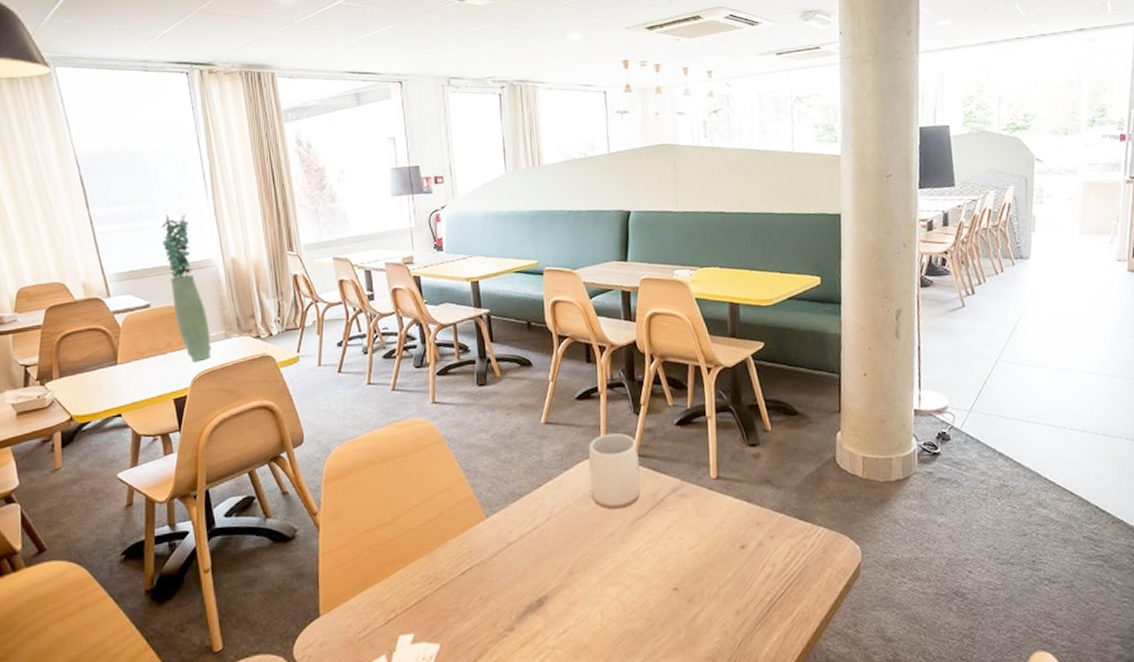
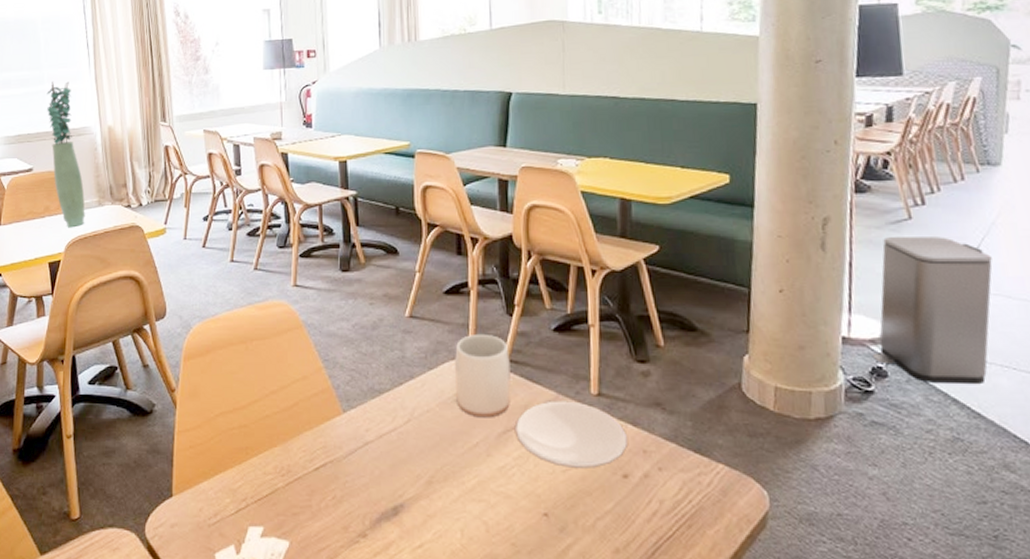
saucer: none [645,486,745,546] -> present [514,400,629,469]
pedal bin: none [937,320,1026,442] -> present [872,237,993,383]

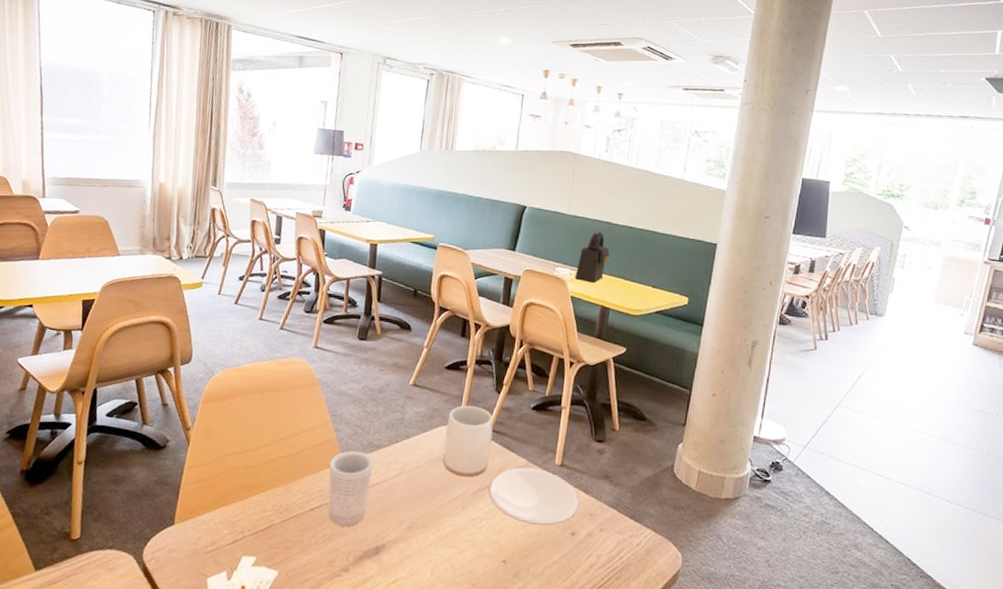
vase: present [46,81,85,228] -> none [98,133,128,271]
cup: none [329,399,378,486] -> present [328,451,374,527]
handbag: none [582,110,622,172] -> present [575,232,610,283]
pedal bin: present [872,237,993,383] -> none [773,362,868,481]

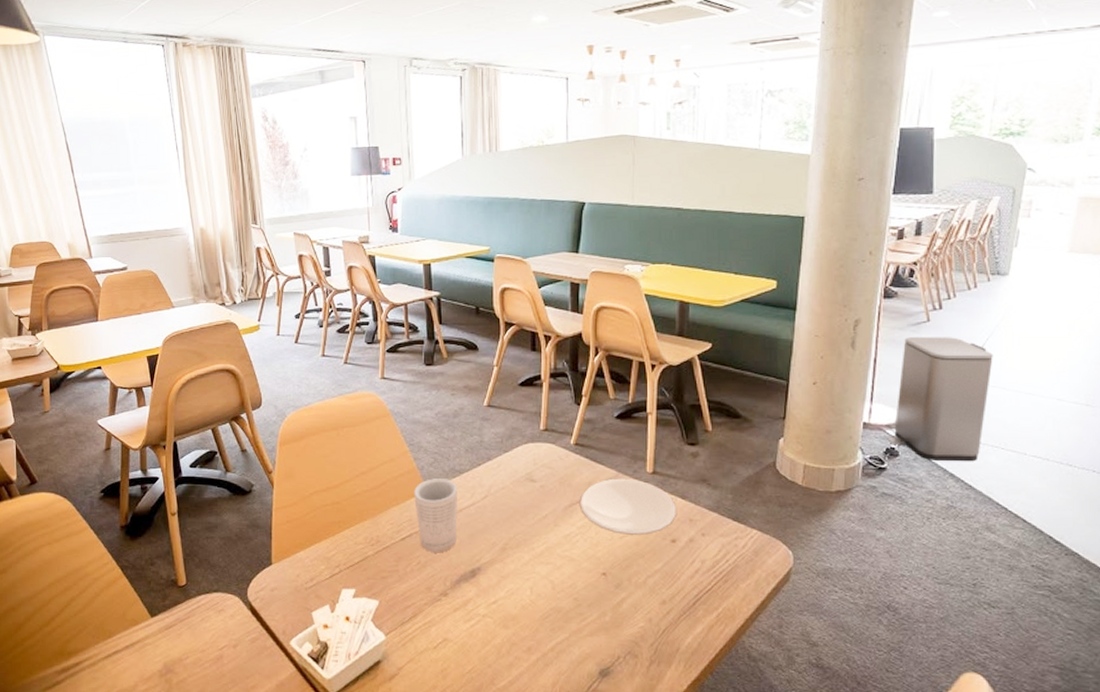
mug: present [443,405,494,476] -> none [527,420,577,492]
handbag: present [575,232,610,283] -> none [647,220,683,277]
pedal bin: none [773,362,868,481] -> present [887,337,993,461]

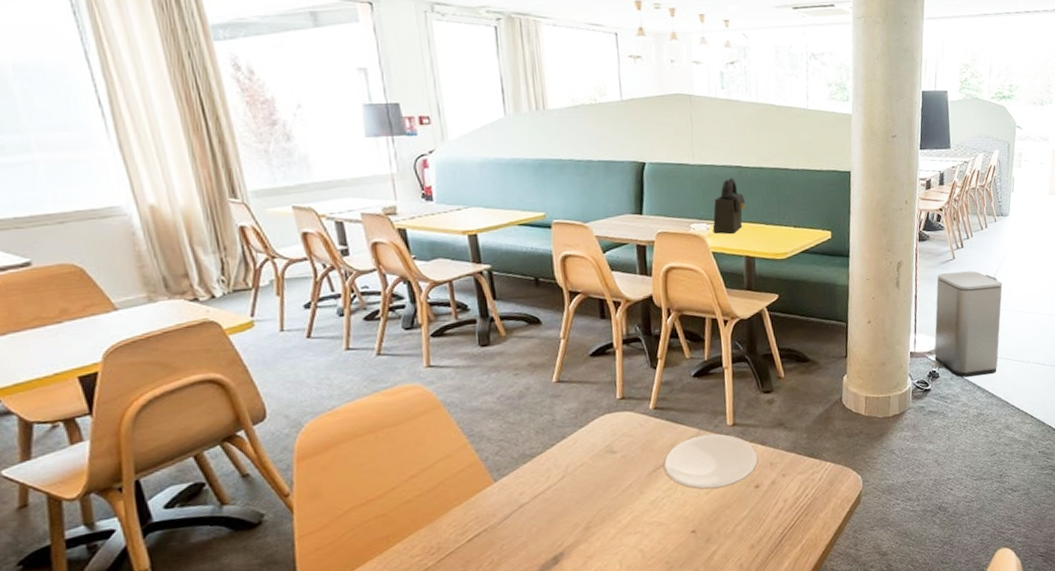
cup: present [414,478,458,553] -> none [479,466,534,548]
handbag: none [647,220,683,277] -> present [712,178,745,234]

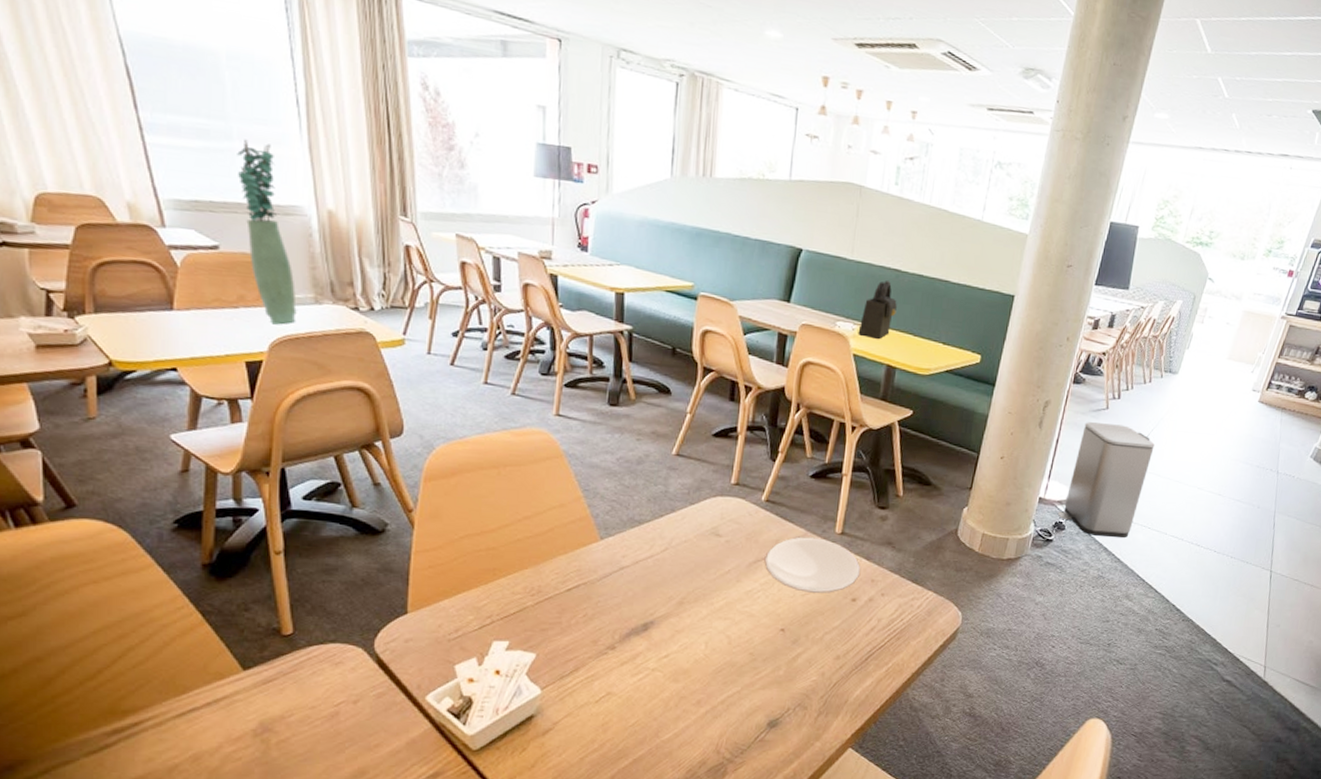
vase: none [38,148,130,332] -> present [237,139,297,325]

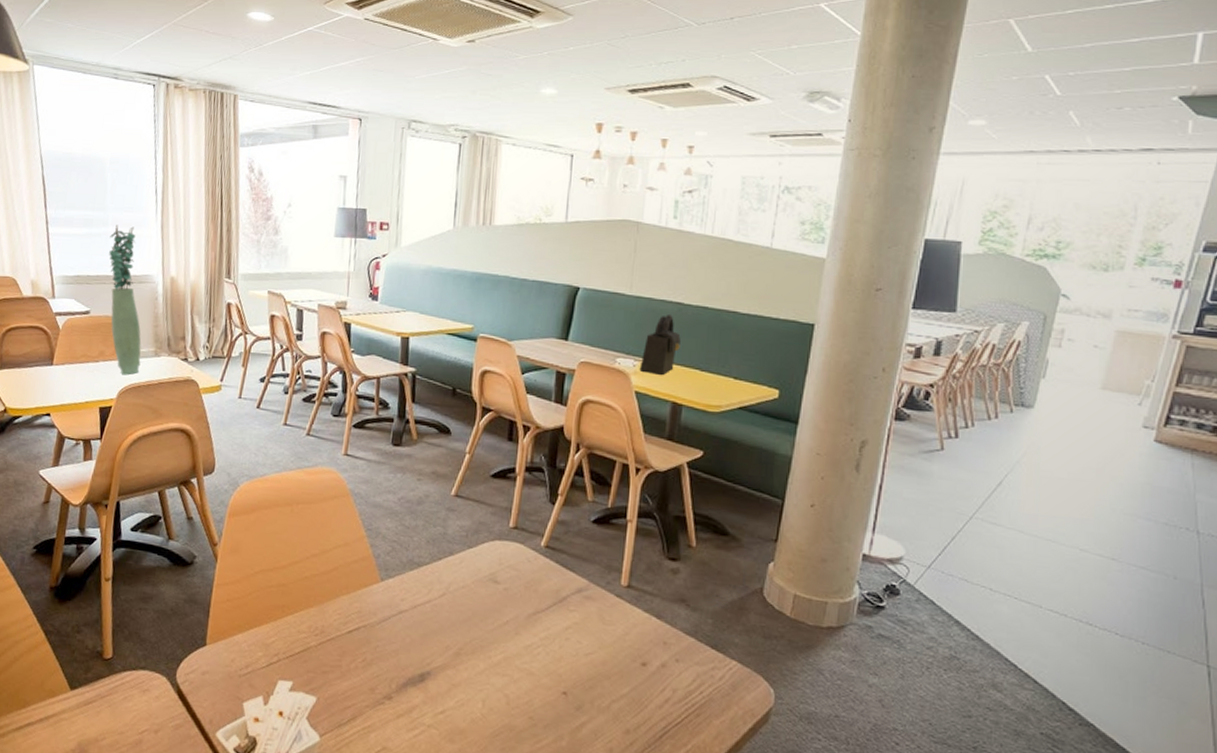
saucer: present [764,537,861,594] -> none [544,588,651,655]
pedal bin: present [1057,422,1155,538] -> none [888,465,1011,609]

